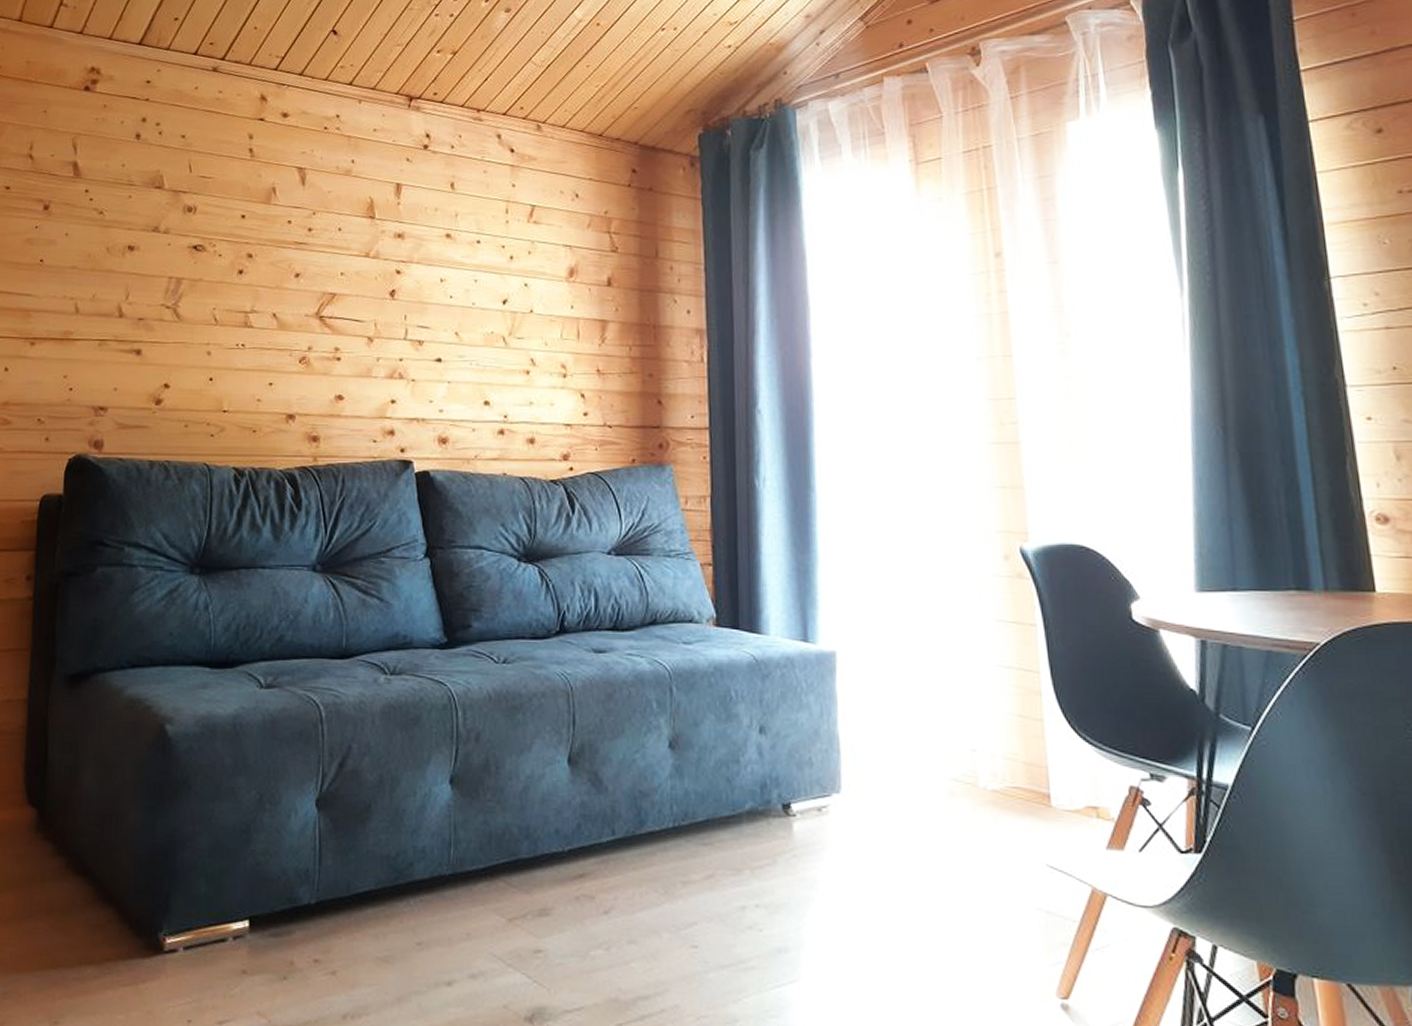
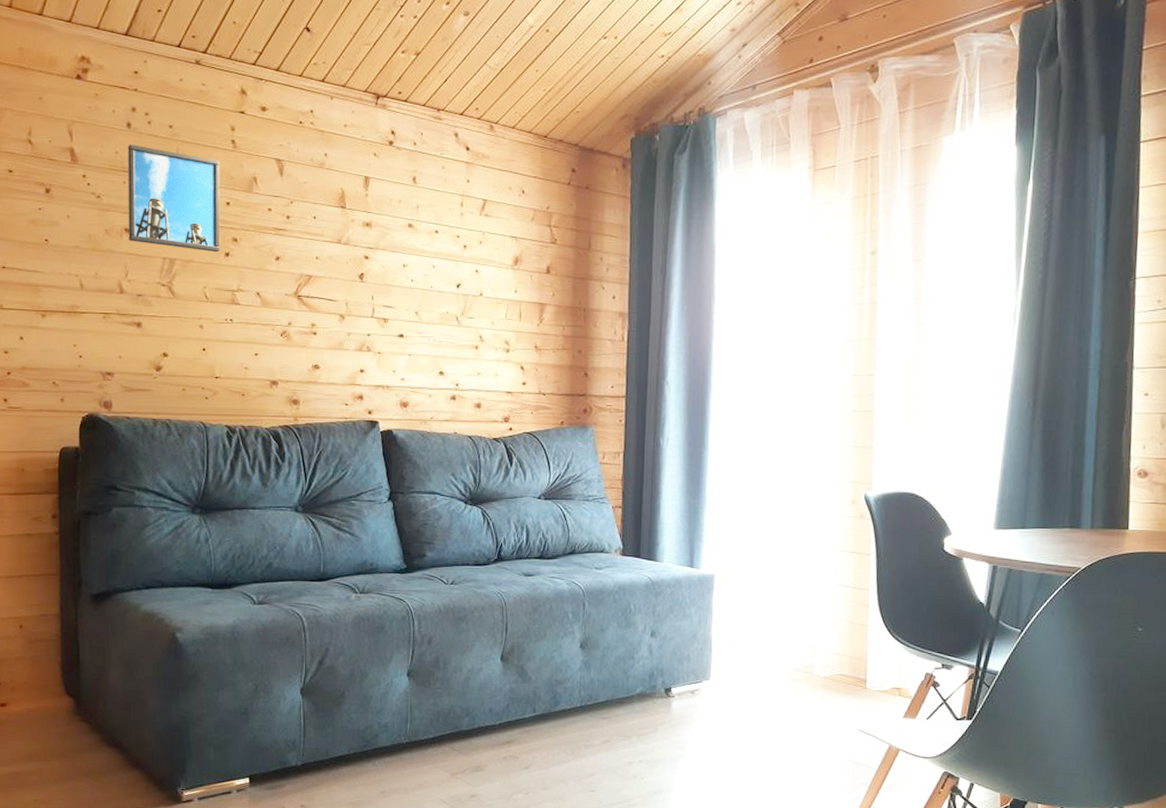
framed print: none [131,156,236,270] -> present [128,144,220,253]

